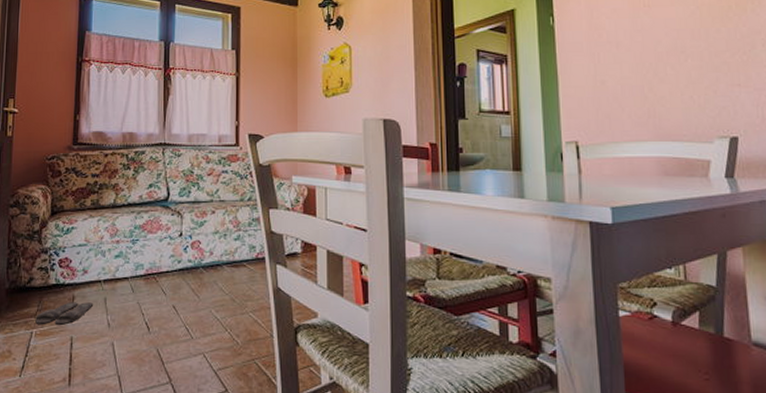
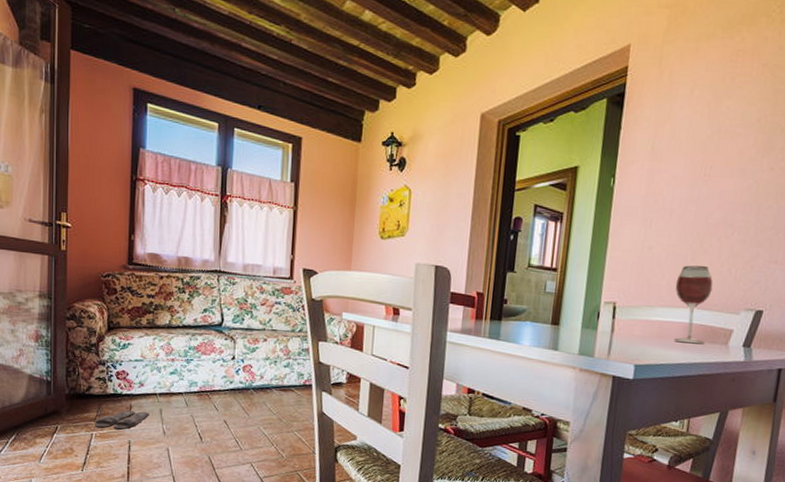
wineglass: none [637,95,683,179] -> present [674,265,713,345]

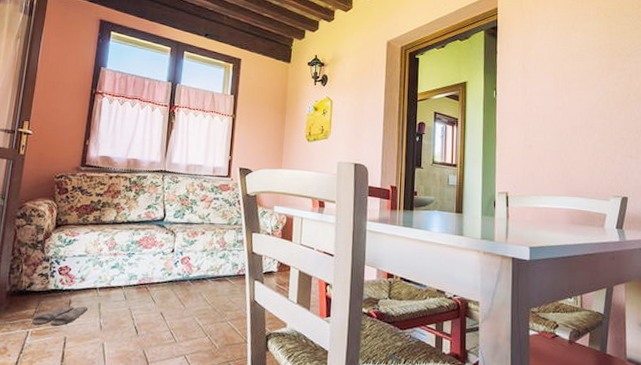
wineglass: present [674,265,713,345] -> none [554,160,585,228]

